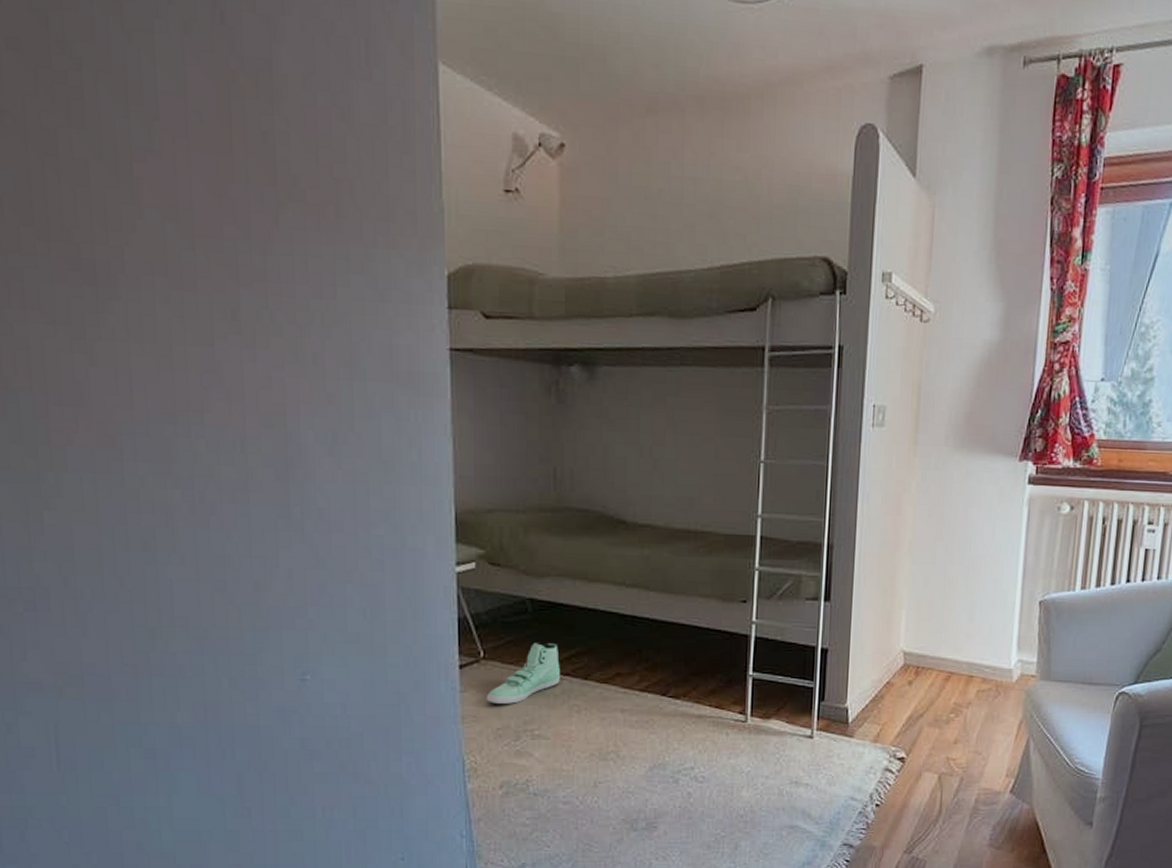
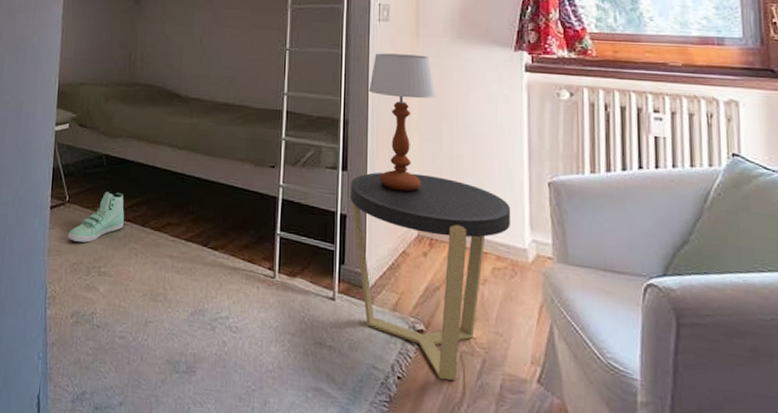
side table: none [832,600,1001,802] -> present [350,172,511,381]
table lamp: none [857,465,932,620] -> present [369,53,436,192]

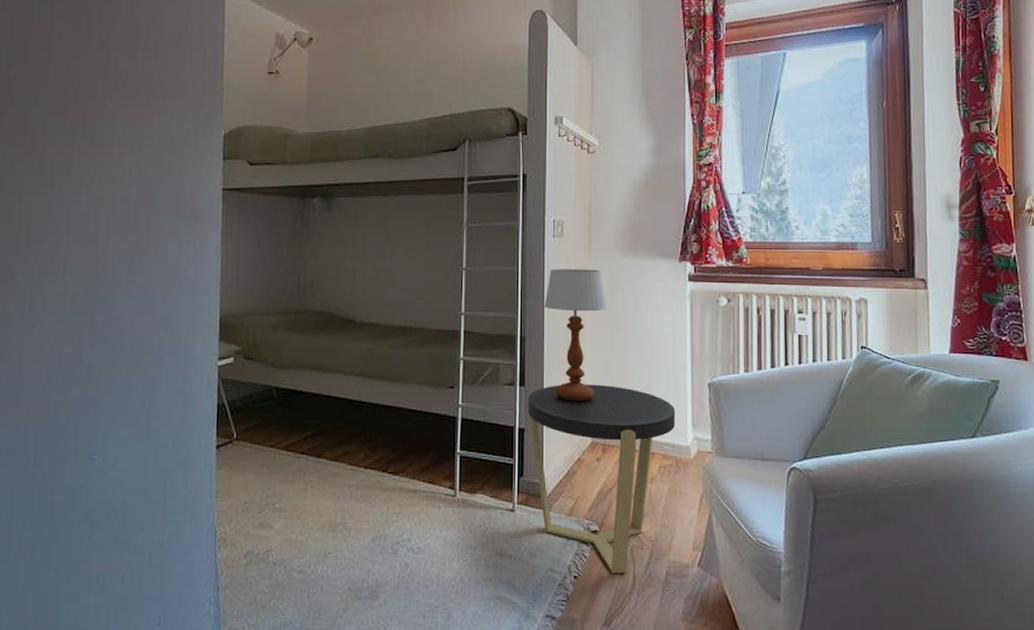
sneaker: present [67,191,124,243] -> none [236,424,298,480]

